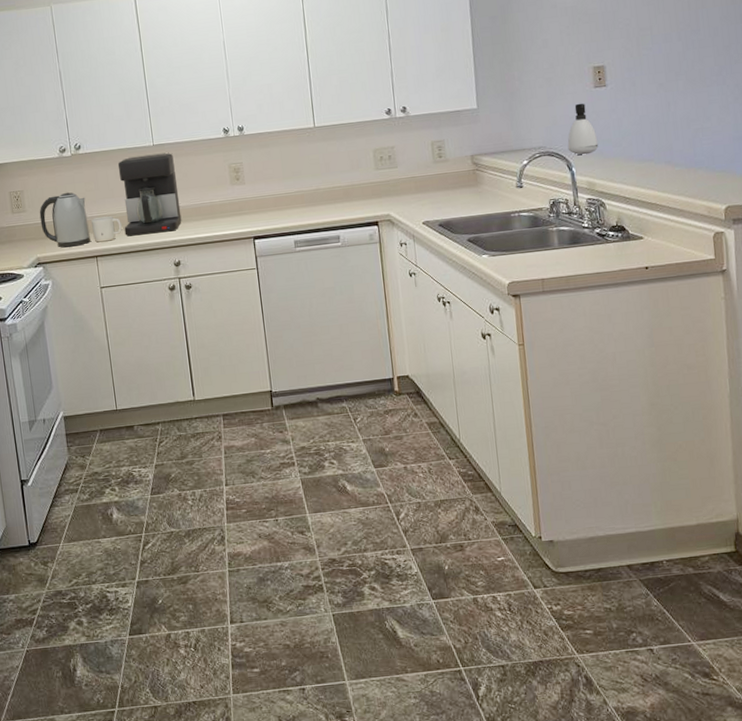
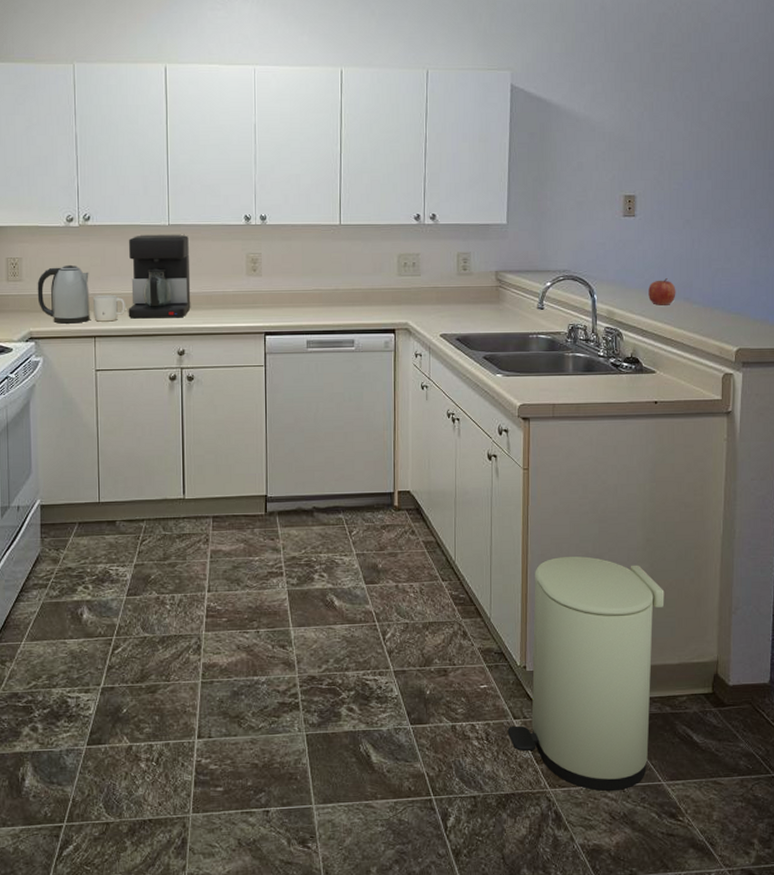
pedal bin: none [529,425,677,654] -> present [507,556,665,791]
soap dispenser: present [567,103,599,156] -> none [592,230,622,283]
fruit: none [627,144,657,172] -> present [648,278,676,305]

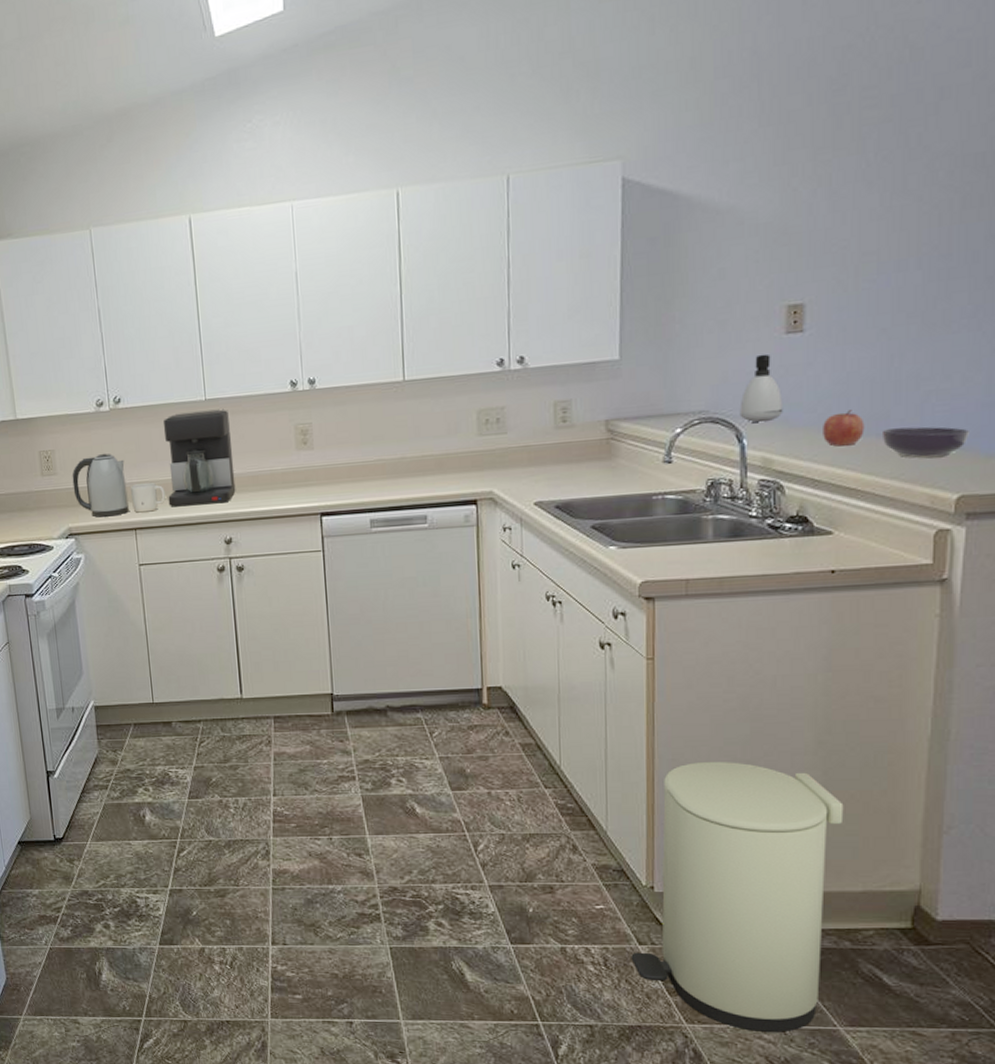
soap dispenser: none [592,230,622,283] -> present [739,353,783,423]
bowl: none [688,295,744,319] -> present [883,426,971,459]

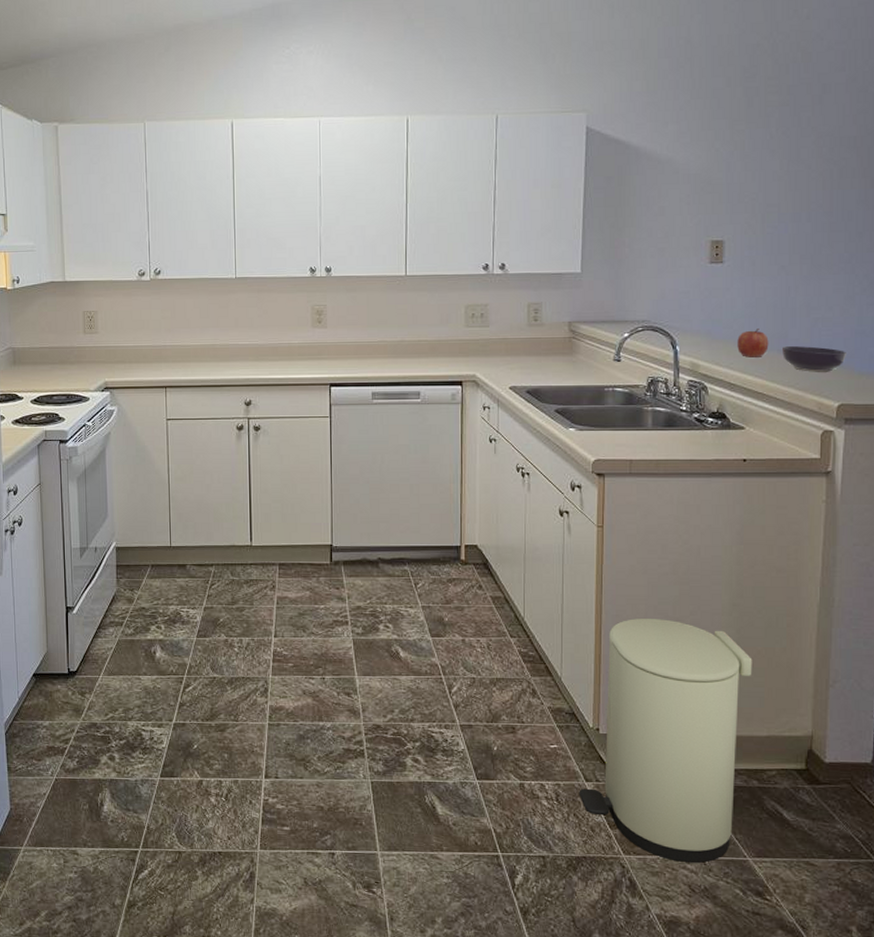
kettle: present [72,453,129,518] -> none [111,317,161,374]
mug: present [129,483,166,513] -> none [163,347,194,373]
coffee maker: present [164,410,236,507] -> none [197,288,257,370]
soap dispenser: present [739,353,783,423] -> none [674,278,708,334]

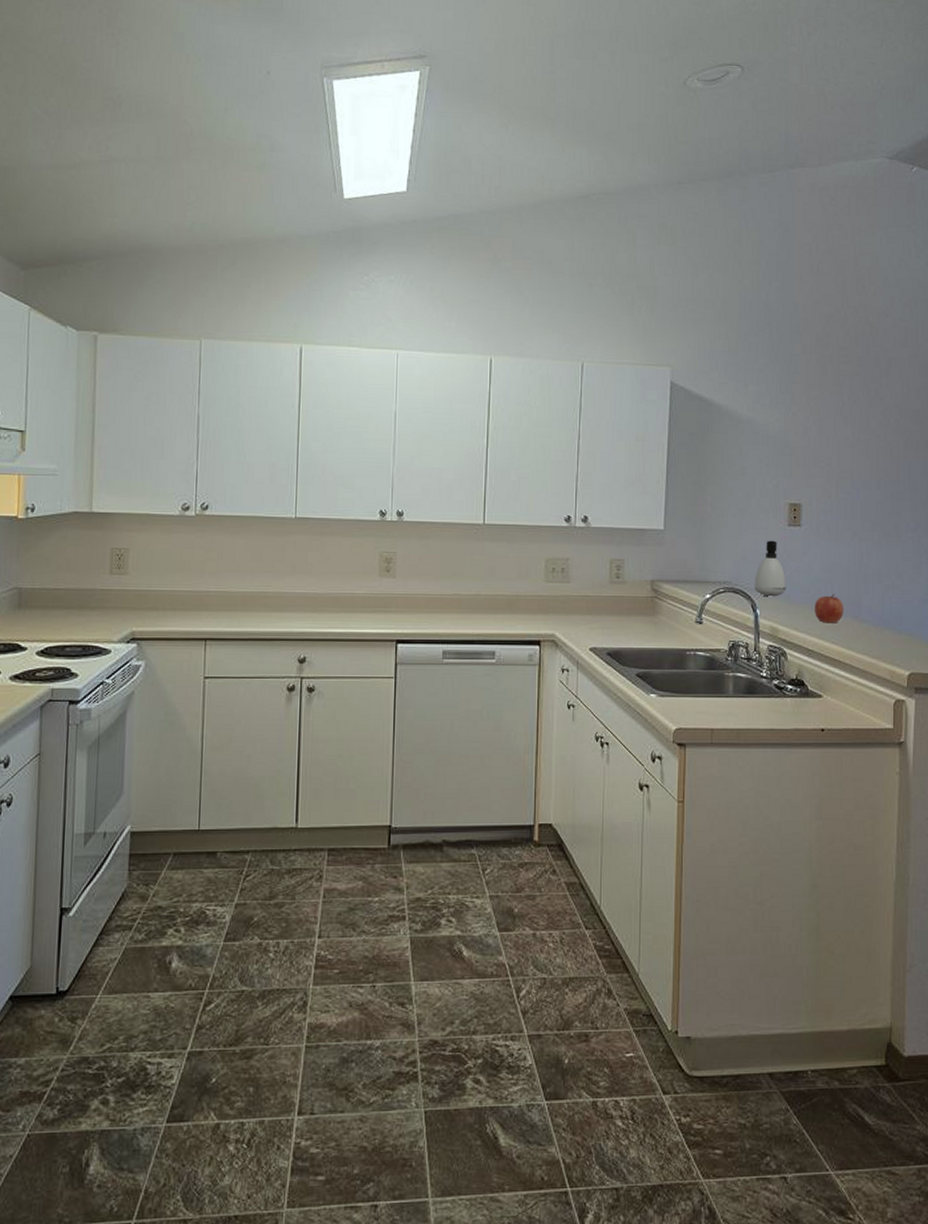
pedal bin: present [579,619,752,863] -> none [656,903,832,1182]
soap dispenser: none [674,278,708,334] -> present [754,540,786,597]
bowl: present [782,346,848,372] -> none [857,613,916,640]

